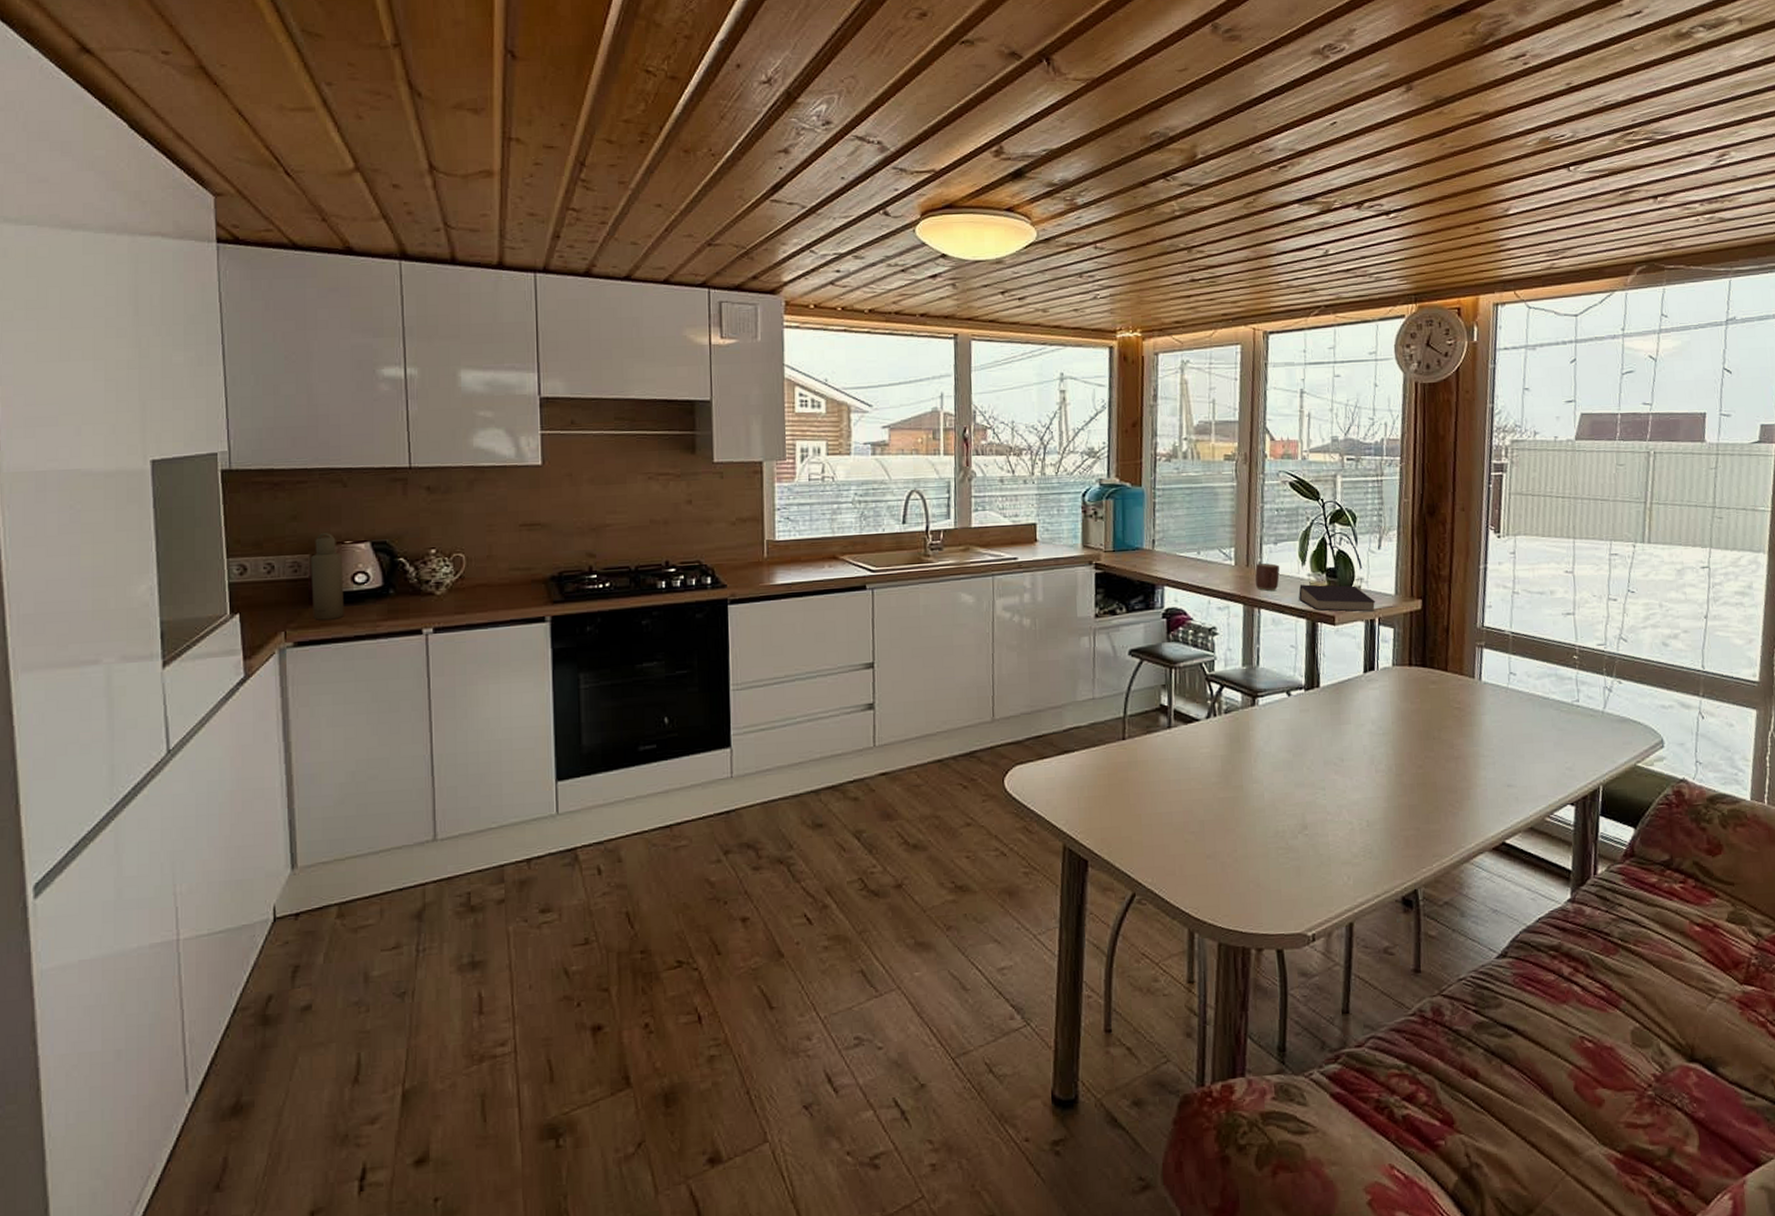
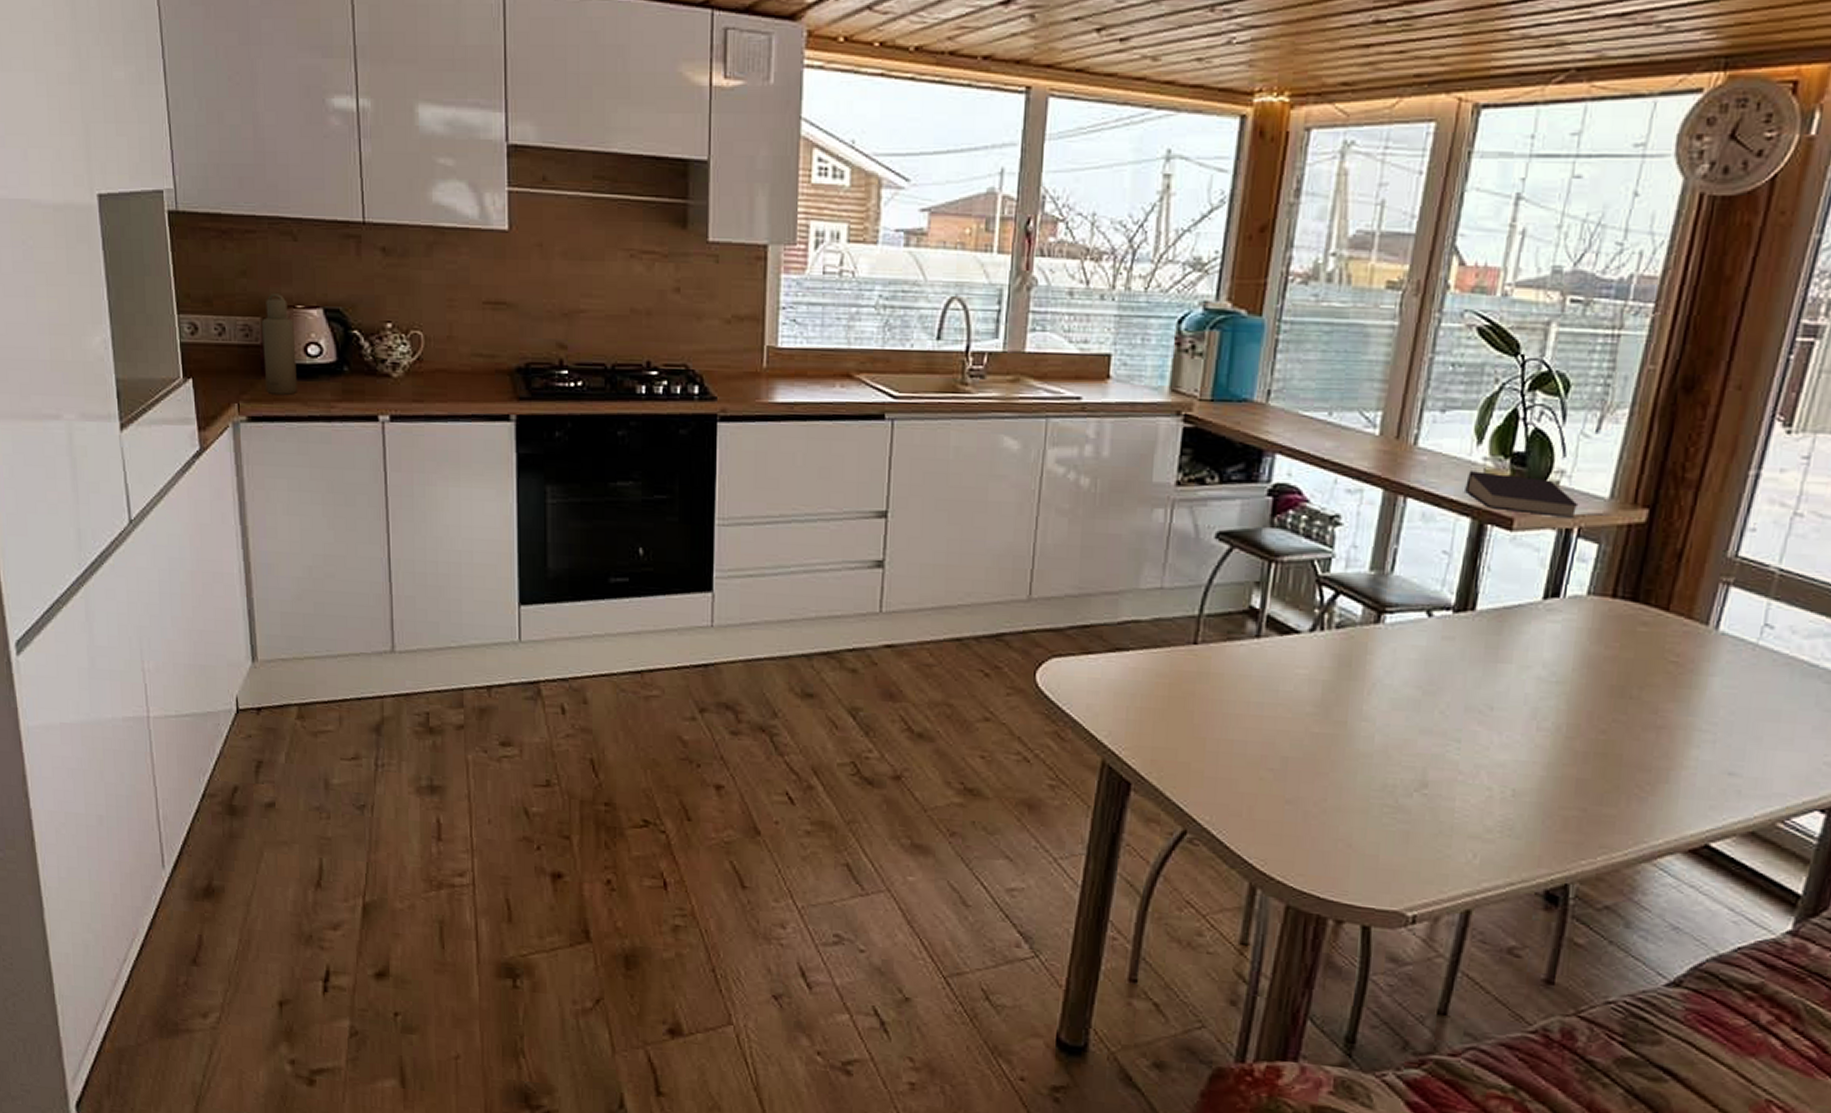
mug: present [1255,562,1280,591] -> none [1404,435,1445,475]

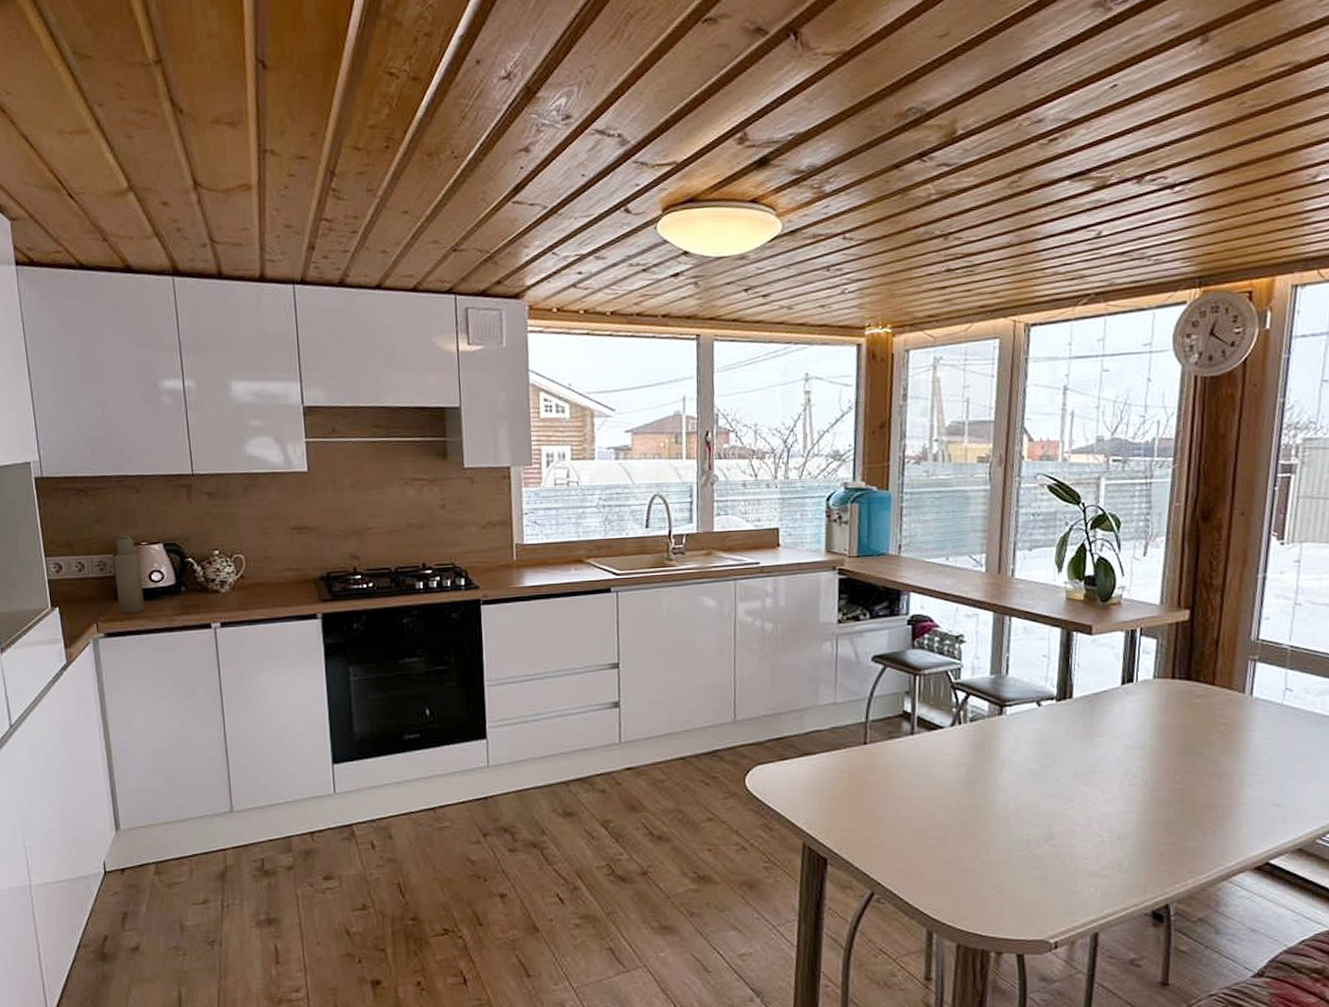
book: present [1465,471,1579,518] -> none [1053,592,1138,622]

